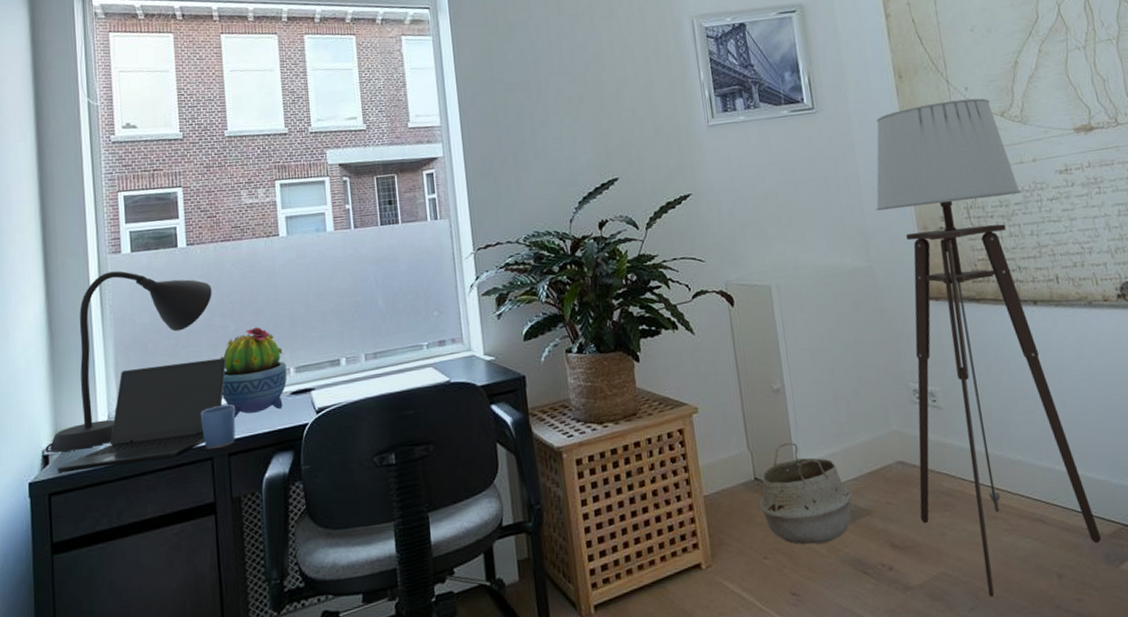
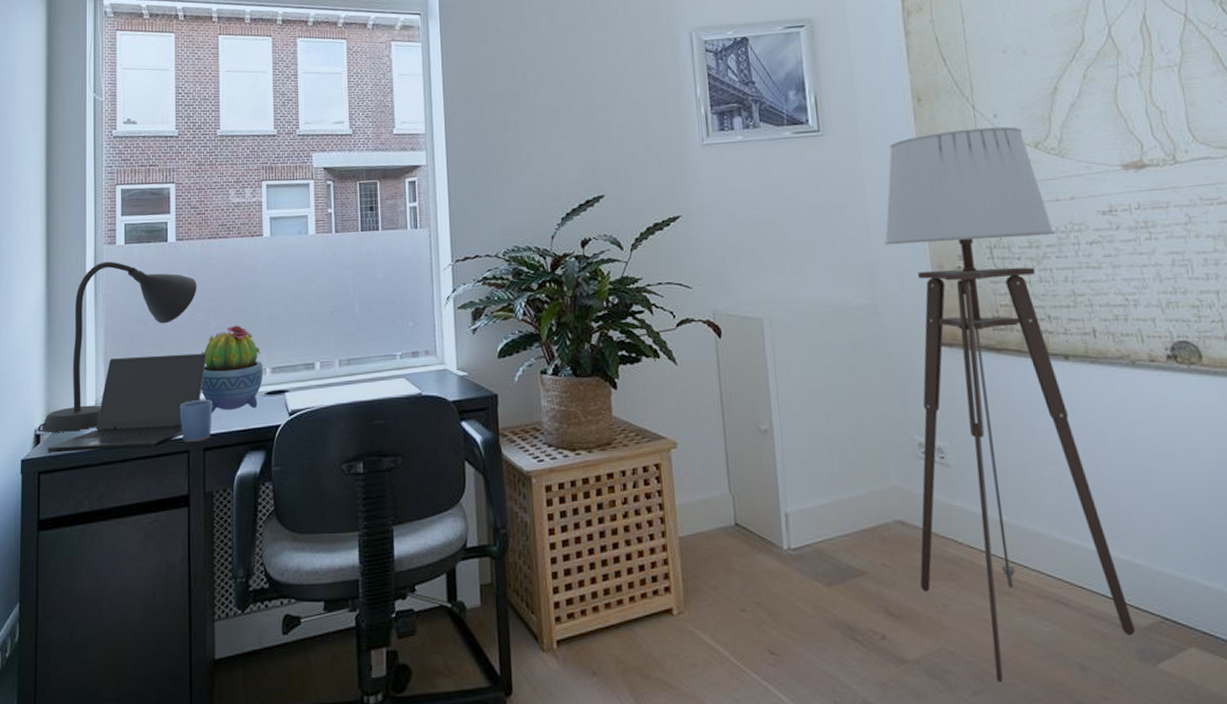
woven basket: present [758,443,852,545] -> none [738,489,843,601]

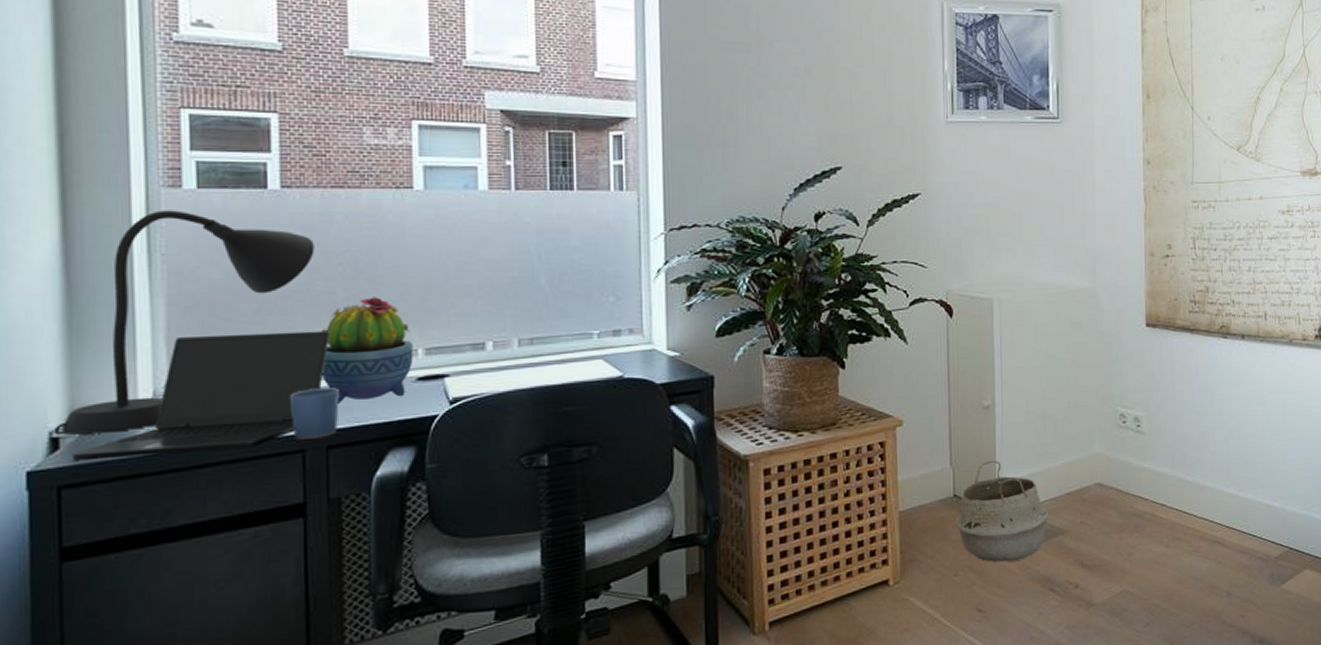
woven basket: none [738,489,843,601] -> present [955,461,1049,562]
floor lamp: present [884,126,1135,683] -> none [1107,128,1269,614]

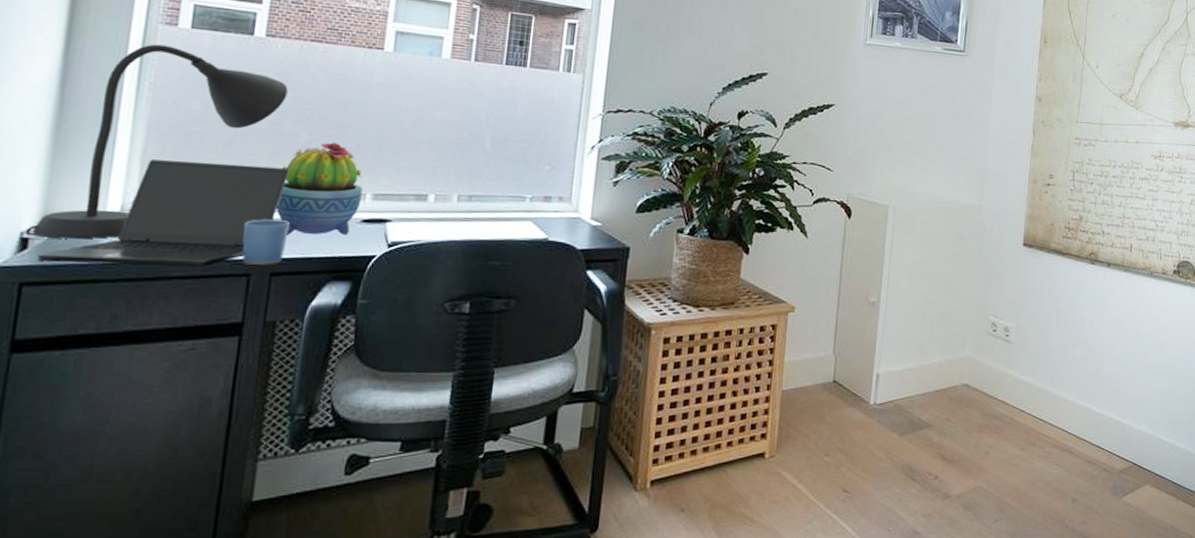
woven basket: present [955,461,1049,562] -> none [831,353,918,448]

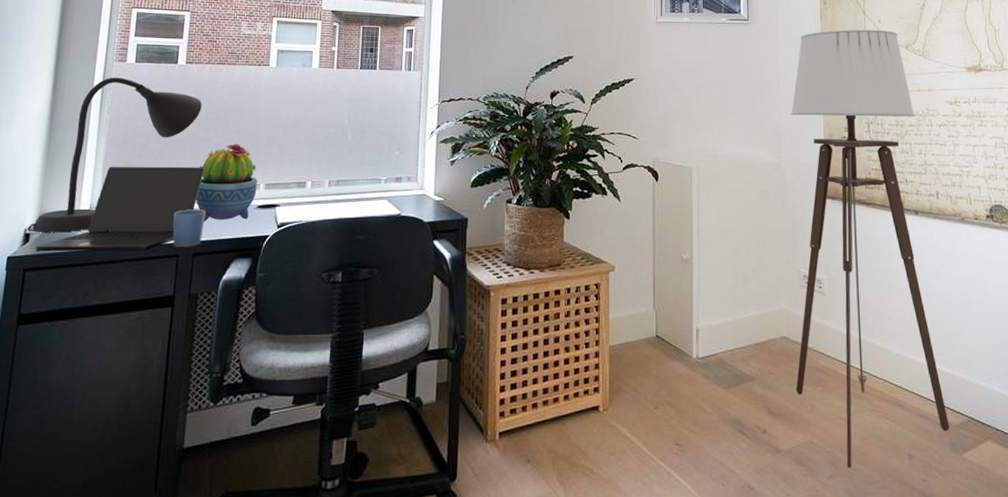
floor lamp: none [972,71,1120,513] -> present [790,29,949,469]

